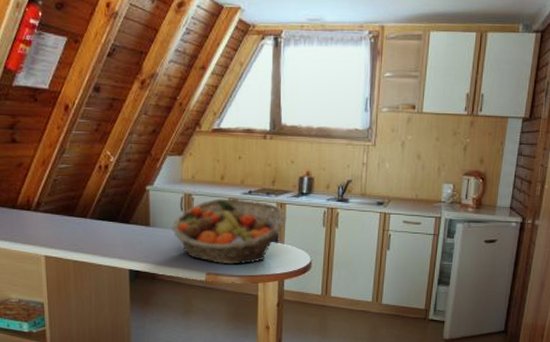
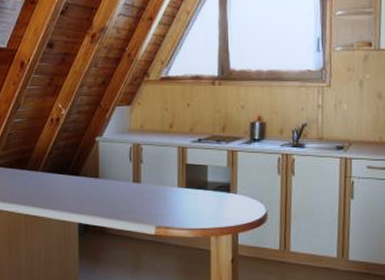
fruit basket: present [171,198,286,265] -> none [120,147,238,217]

